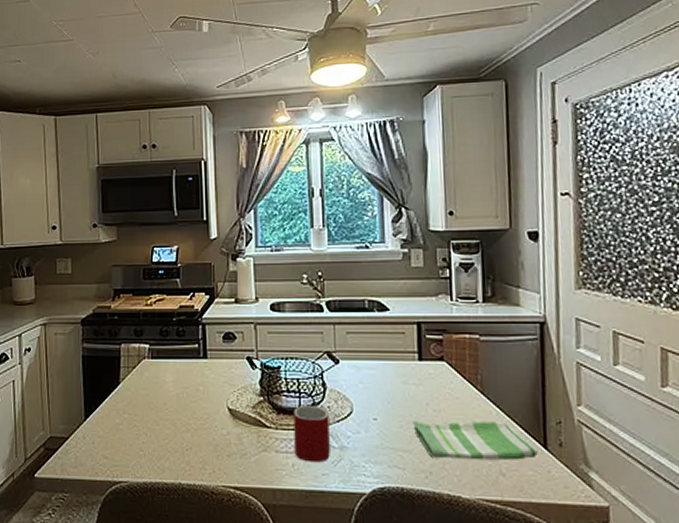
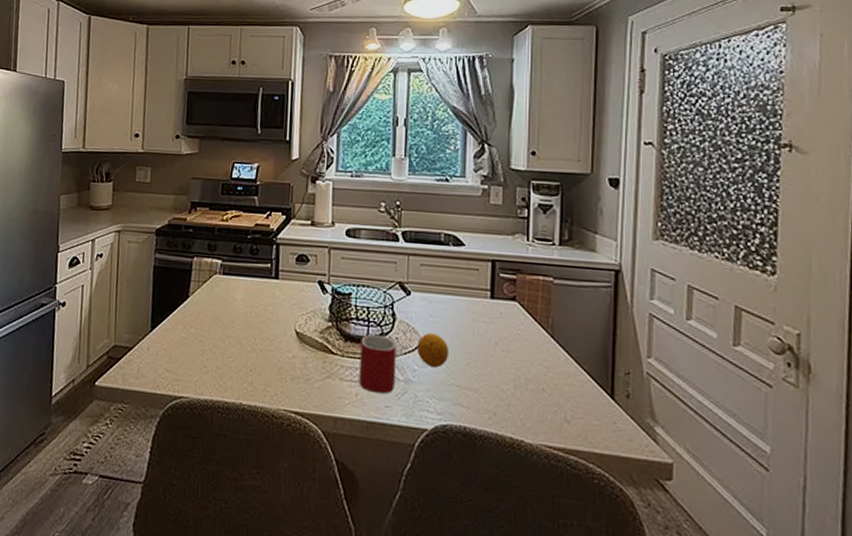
fruit: none [349,399,382,433] -> present [416,333,450,368]
dish towel: present [412,421,538,460] -> none [480,360,604,408]

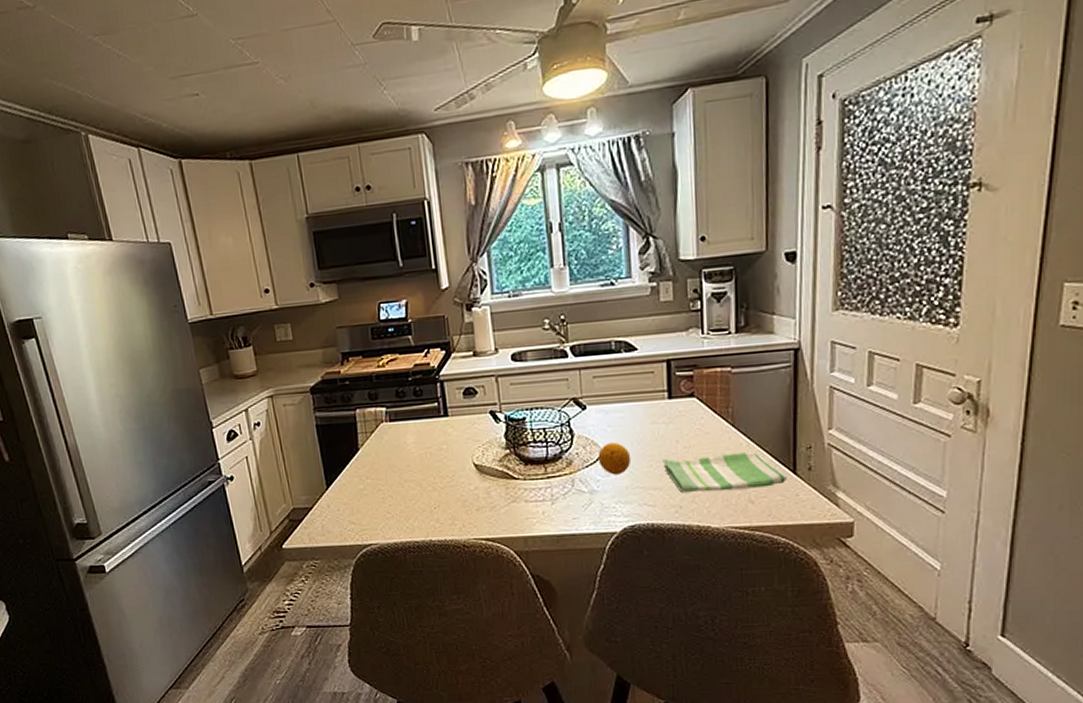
mug: present [359,335,396,394] -> none [541,454,580,509]
dish towel: none [480,360,604,408] -> present [662,452,787,492]

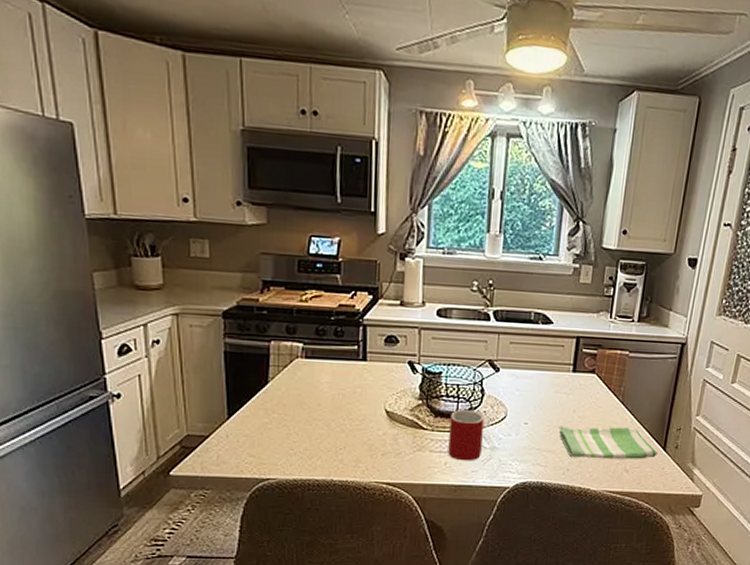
mug: none [541,454,580,509] -> present [448,410,484,461]
fruit: present [598,443,632,475] -> none [502,406,533,435]

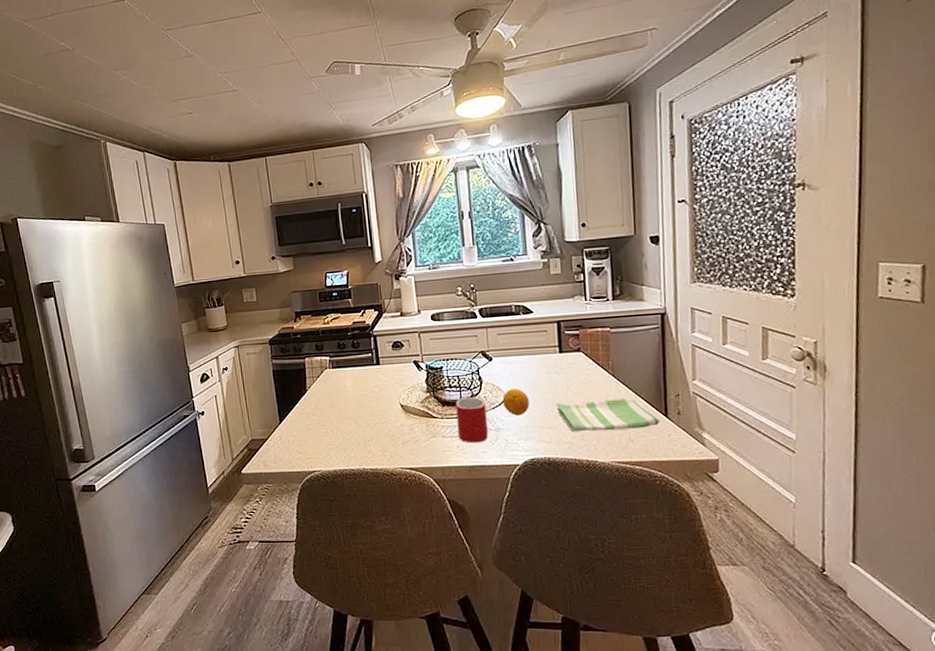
fruit: none [502,406,533,435] -> present [502,389,530,416]

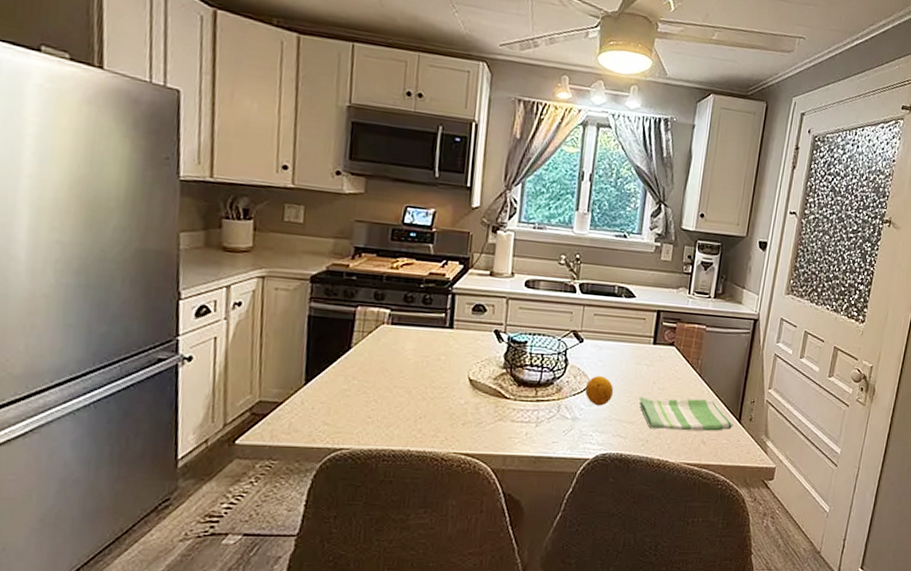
mug: present [456,397,488,443] -> none [529,379,567,432]

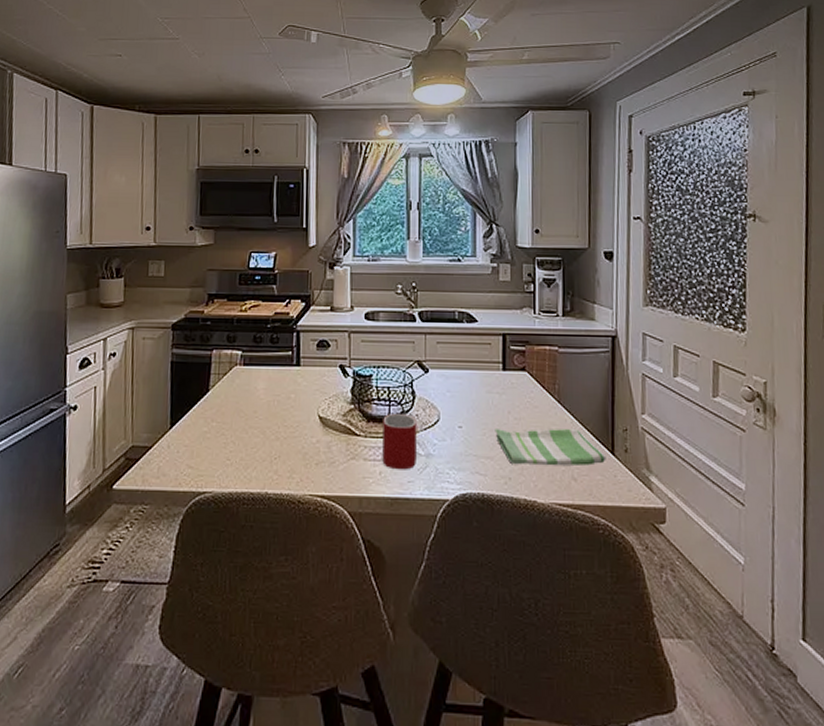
mug: none [529,379,567,432] -> present [382,414,417,470]
fruit: present [585,376,614,406] -> none [436,408,467,440]

